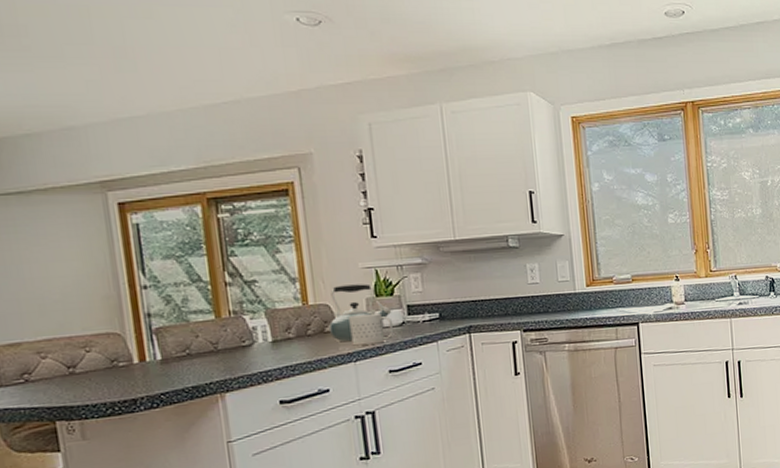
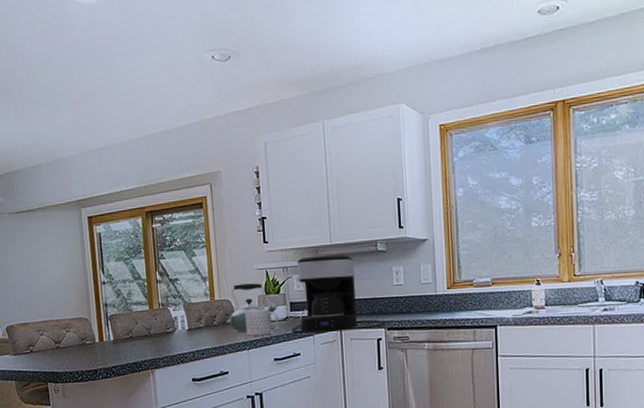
coffee maker: none [409,251,522,340] -> present [291,255,387,333]

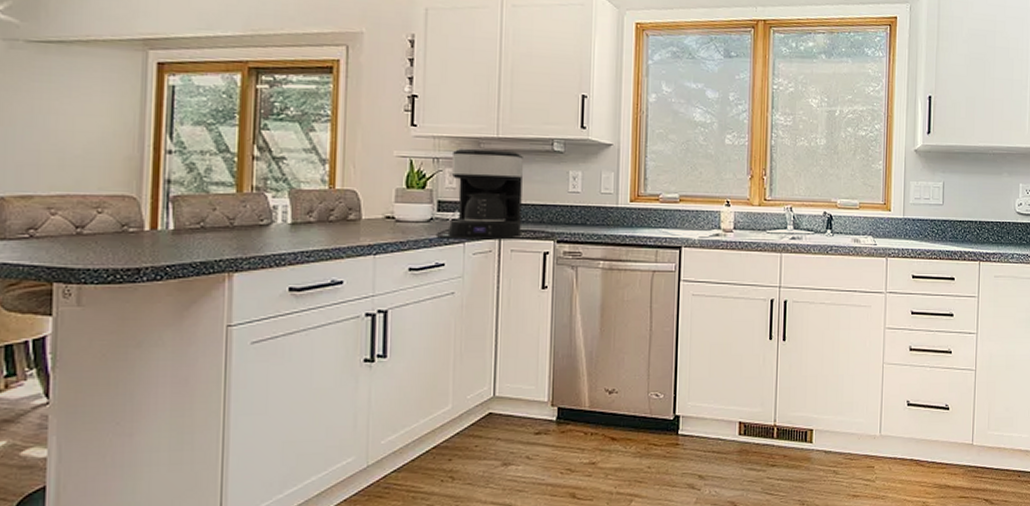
kettle: present [229,283,278,333] -> none [352,172,421,233]
mug: present [244,308,279,336] -> none [374,205,421,238]

